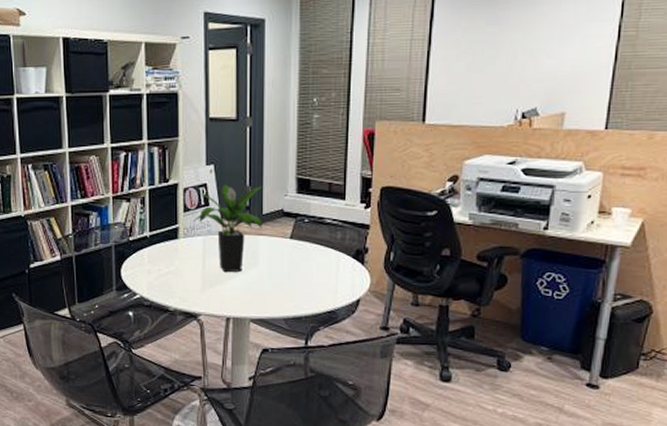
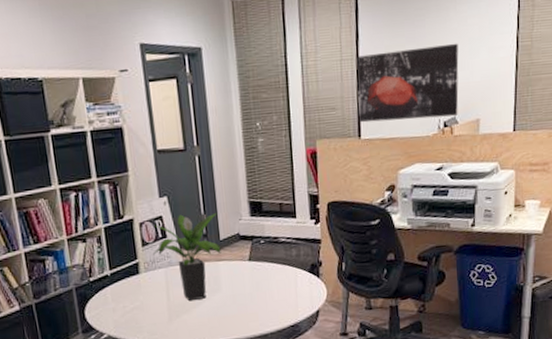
wall art: none [424,28,547,108] -> present [356,43,459,123]

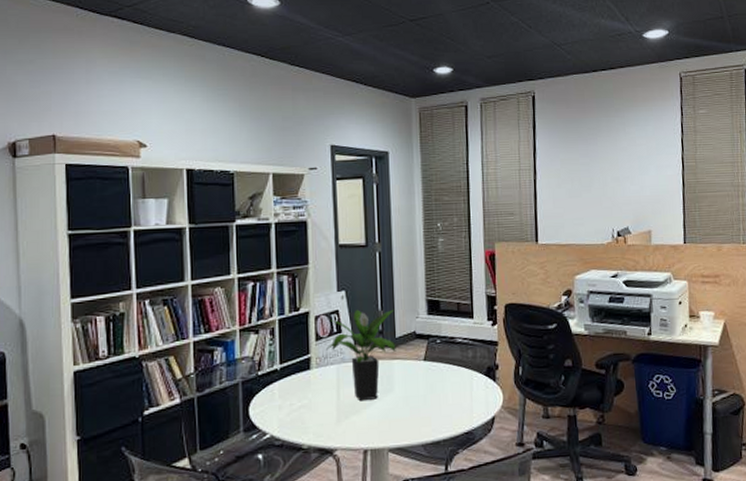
wall art: present [356,43,459,123] -> none [534,160,631,229]

